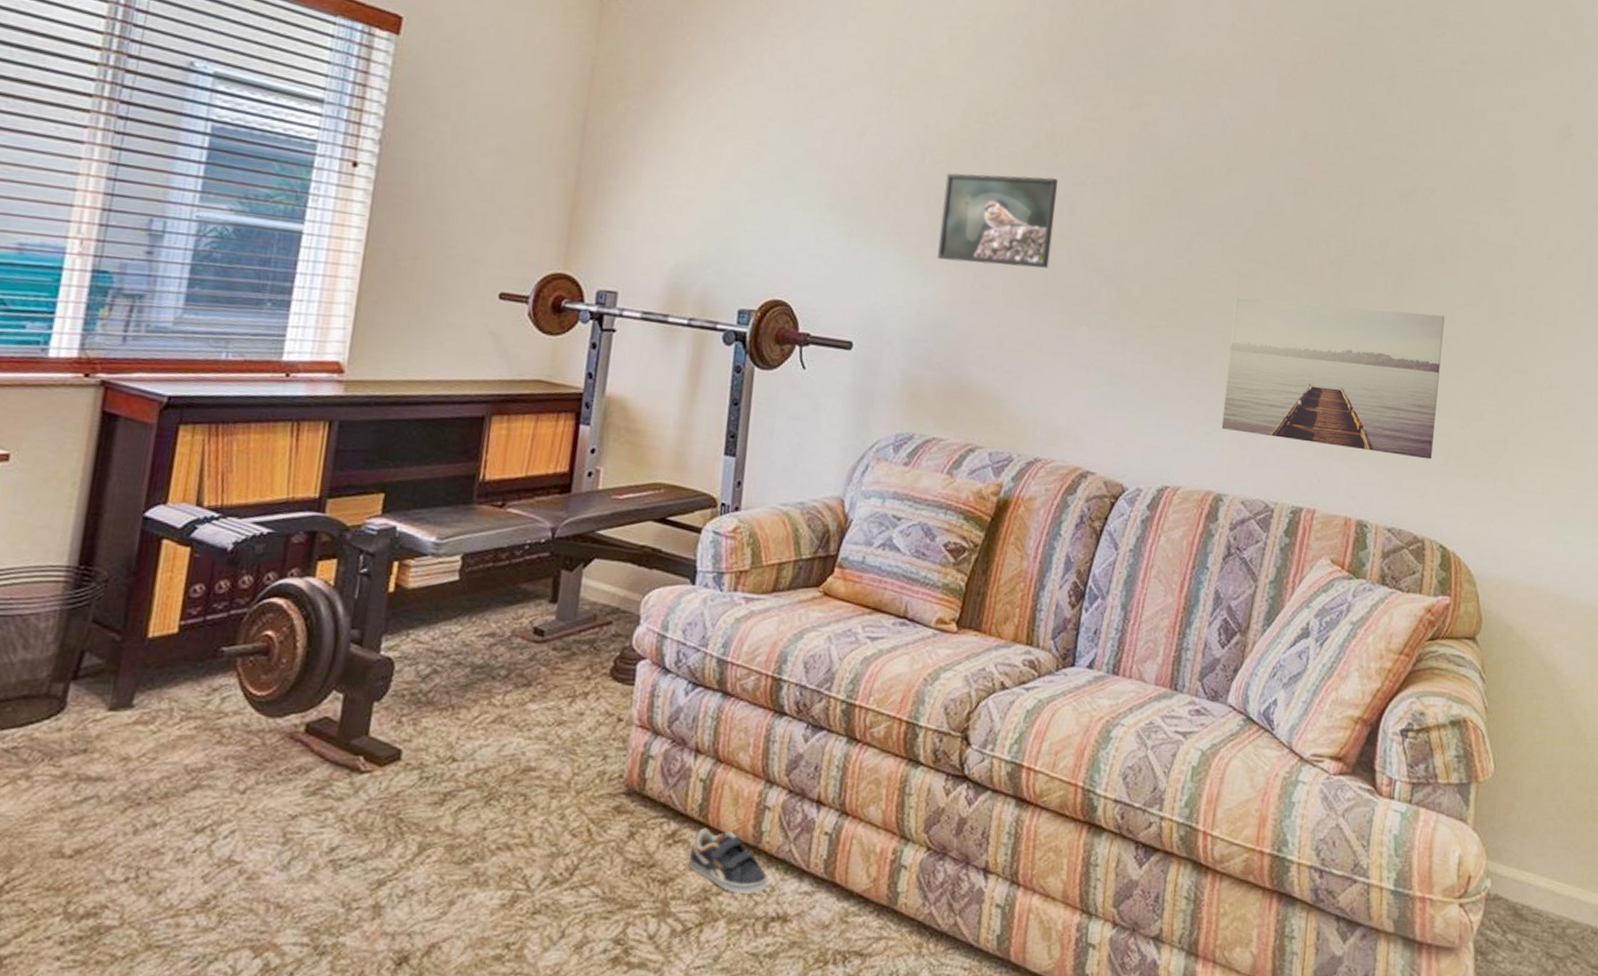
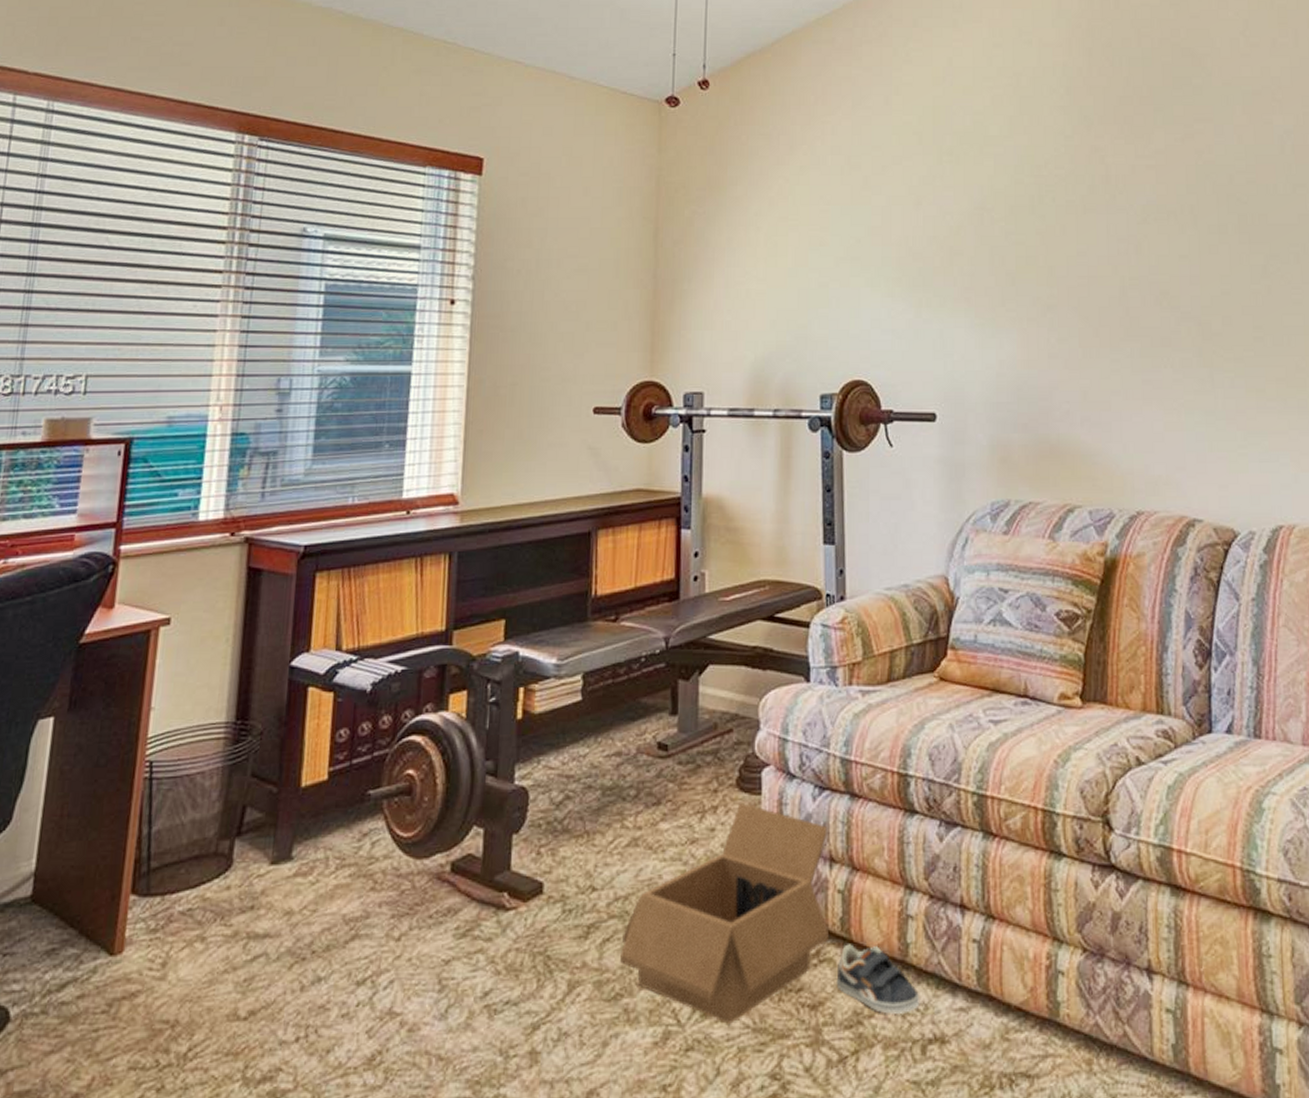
box: none [473,691,697,892] -> present [619,803,828,1024]
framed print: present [937,173,1058,268] -> none [1007,221,1123,319]

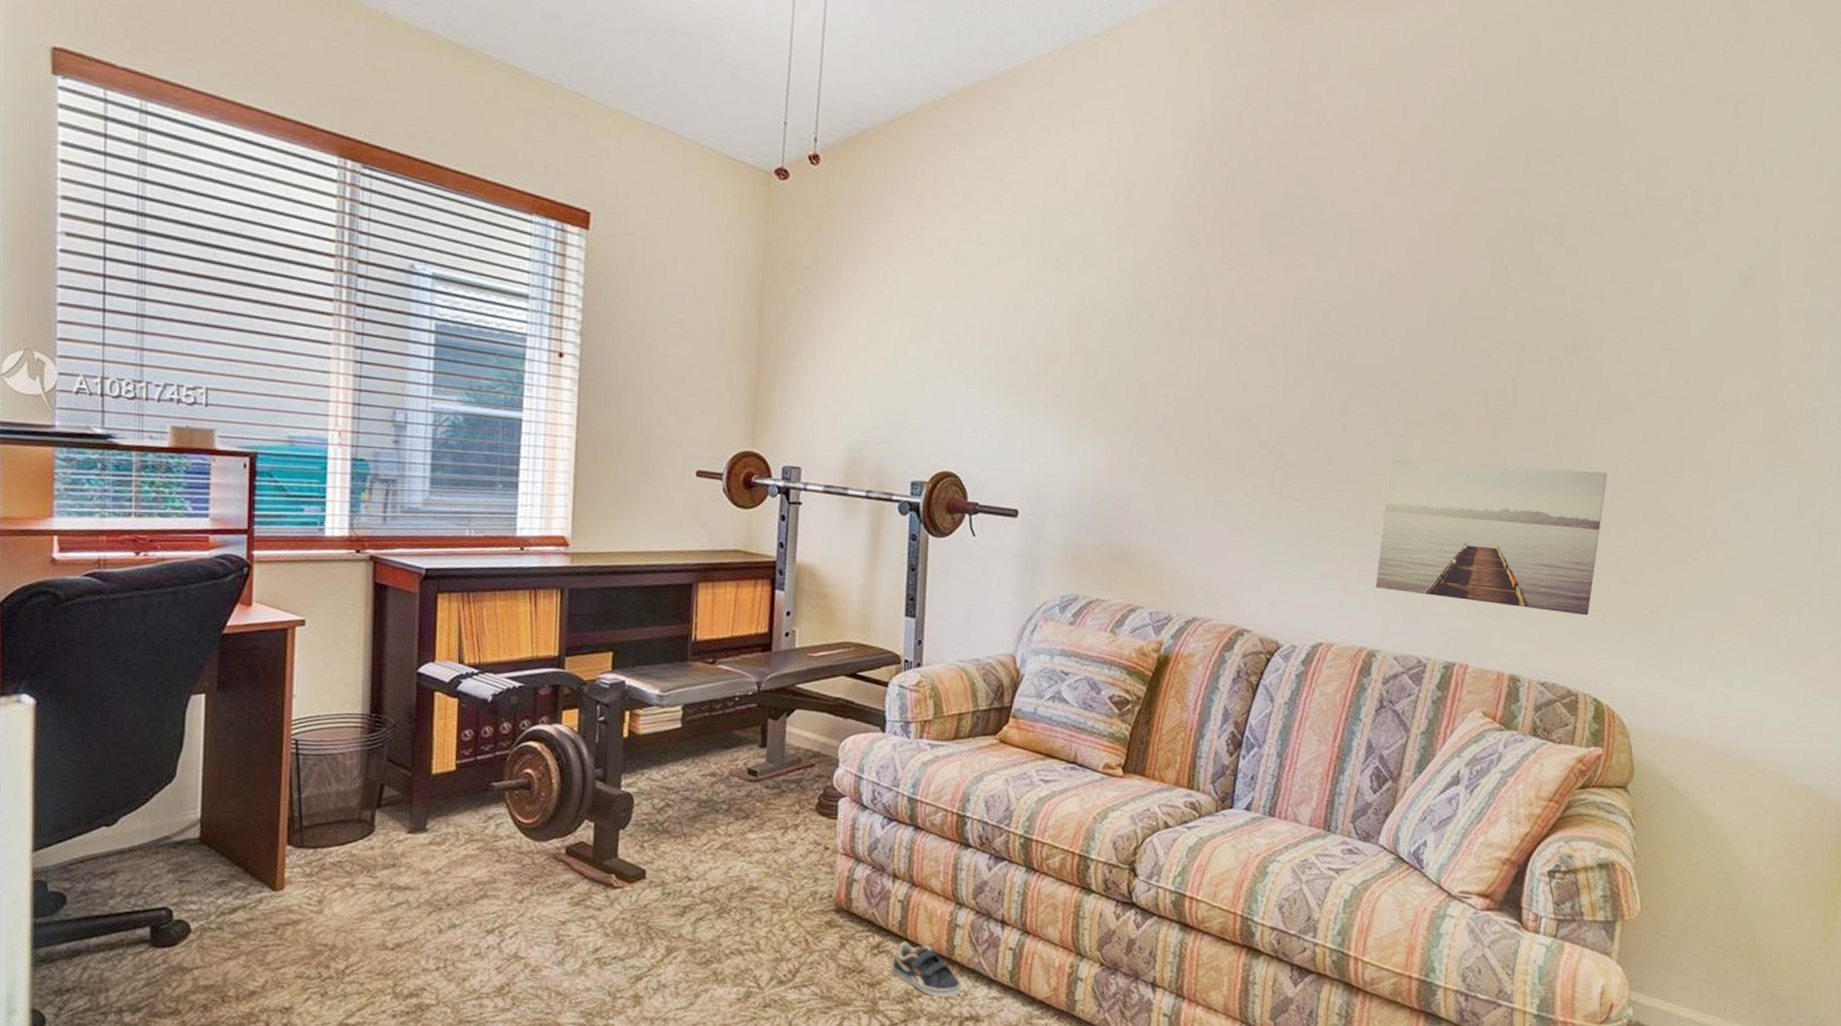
box: present [619,803,828,1024] -> none [710,824,893,991]

